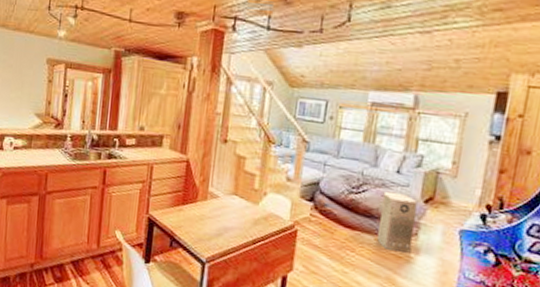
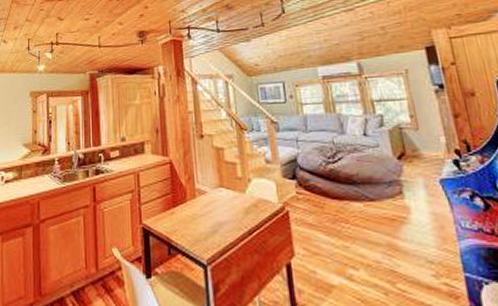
air purifier: present [377,191,418,253] -> none [358,154,402,214]

